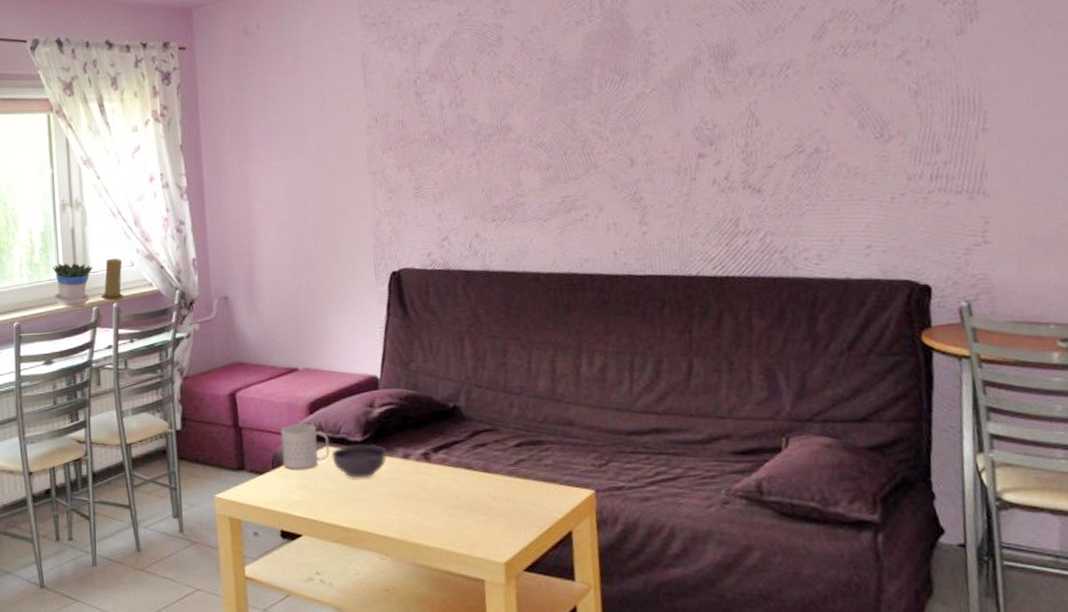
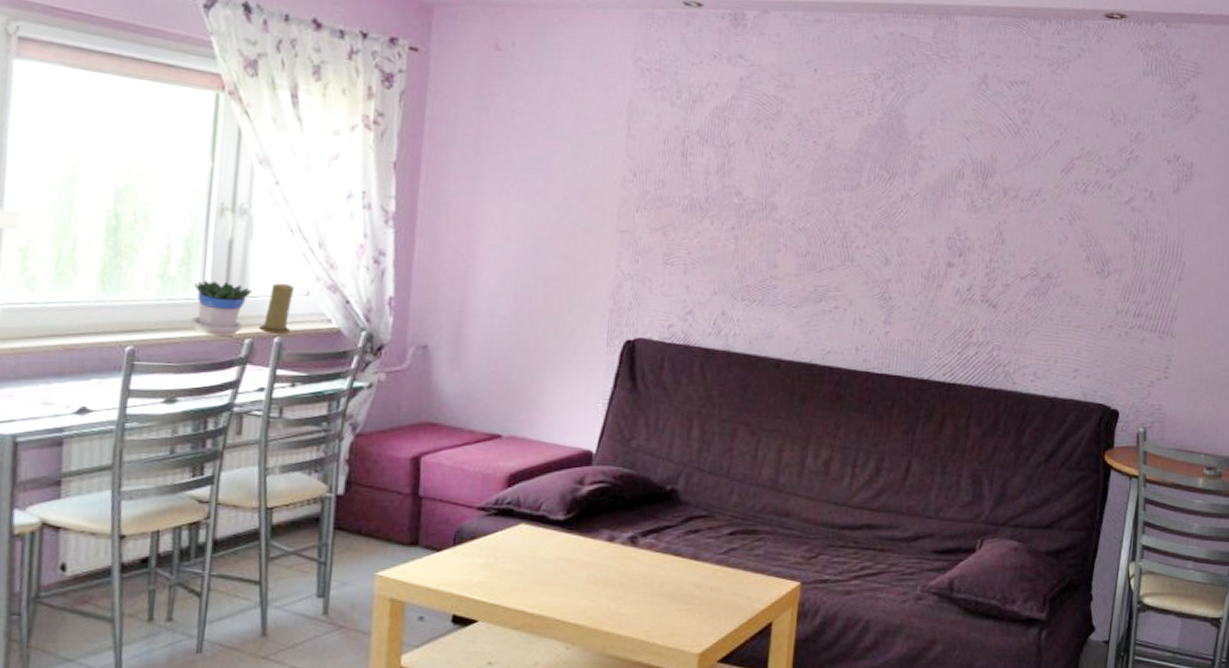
mug: present [280,423,330,469] -> none [466,496,527,547]
bowl: present [332,444,388,478] -> none [526,523,591,560]

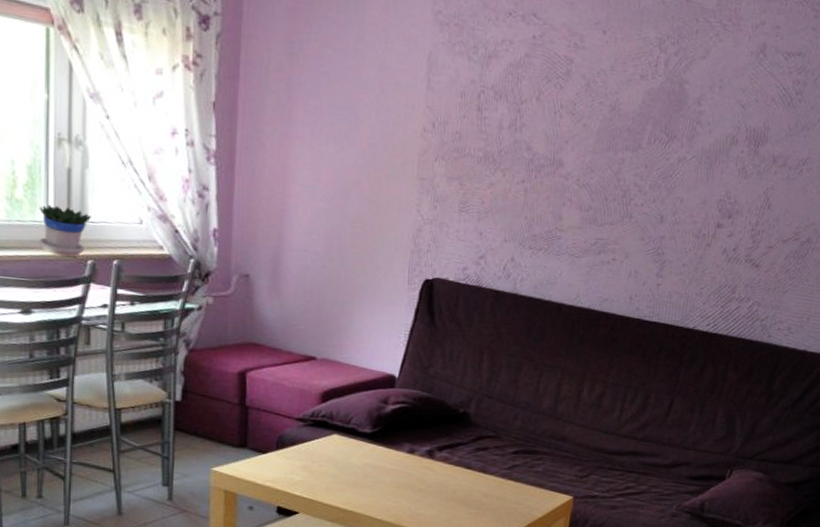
candle: present [258,283,295,334] -> none [99,210,129,257]

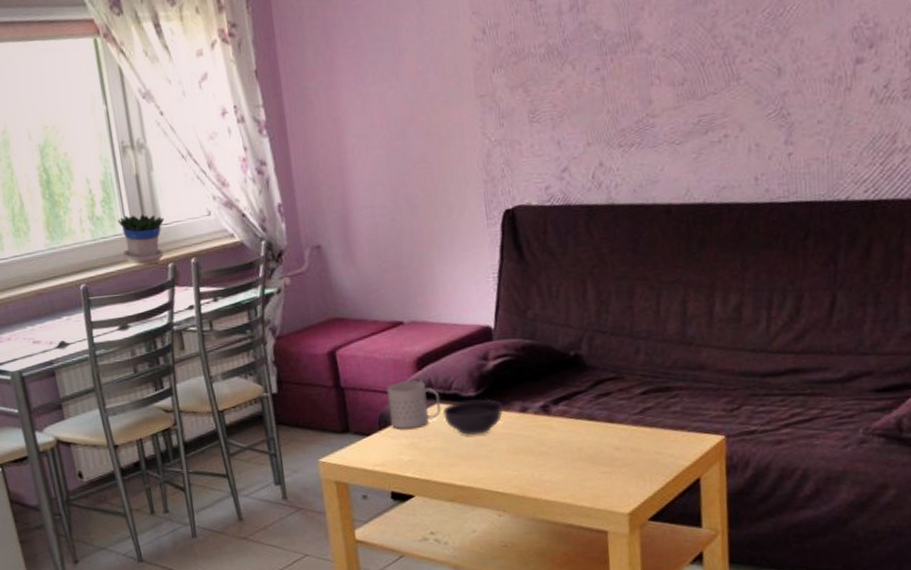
mug: none [287,409,339,453] -> present [386,380,442,429]
bowl: none [339,435,394,467] -> present [443,398,504,435]

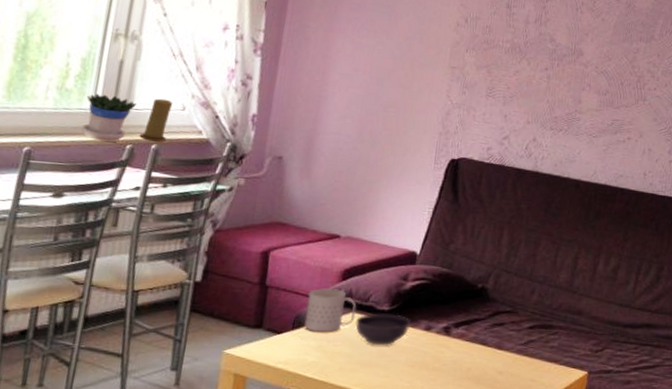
candle: none [176,206,202,255] -> present [139,98,173,142]

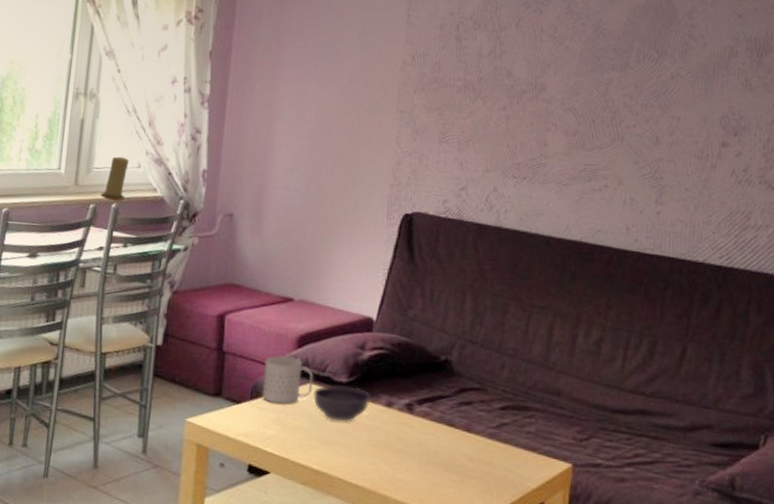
flowerpot: present [81,93,136,143] -> none [50,153,97,202]

